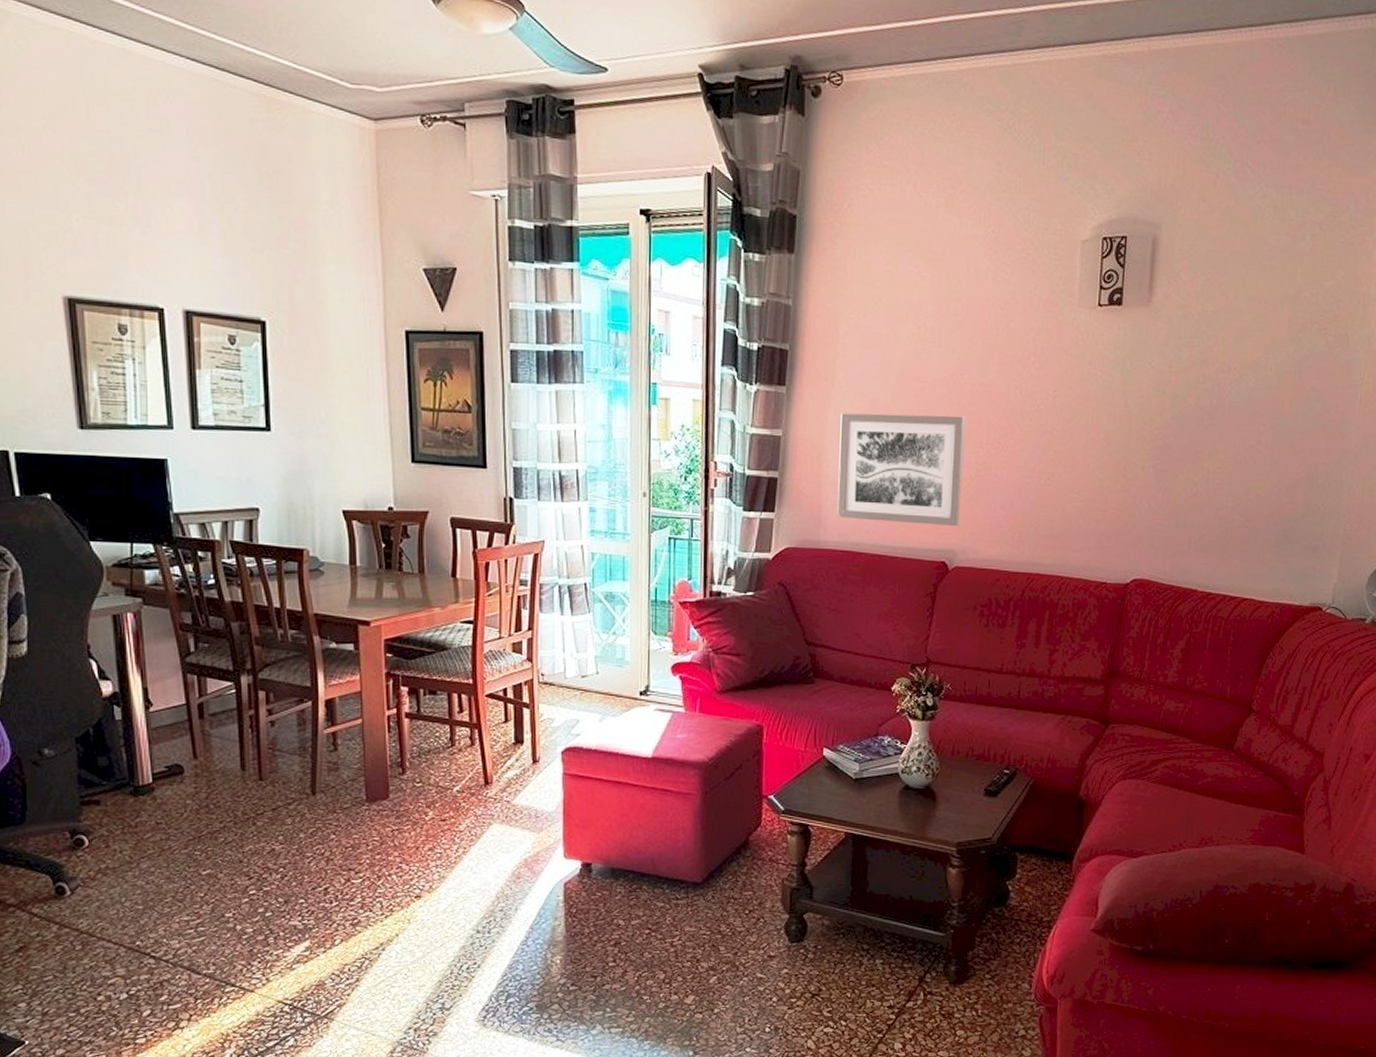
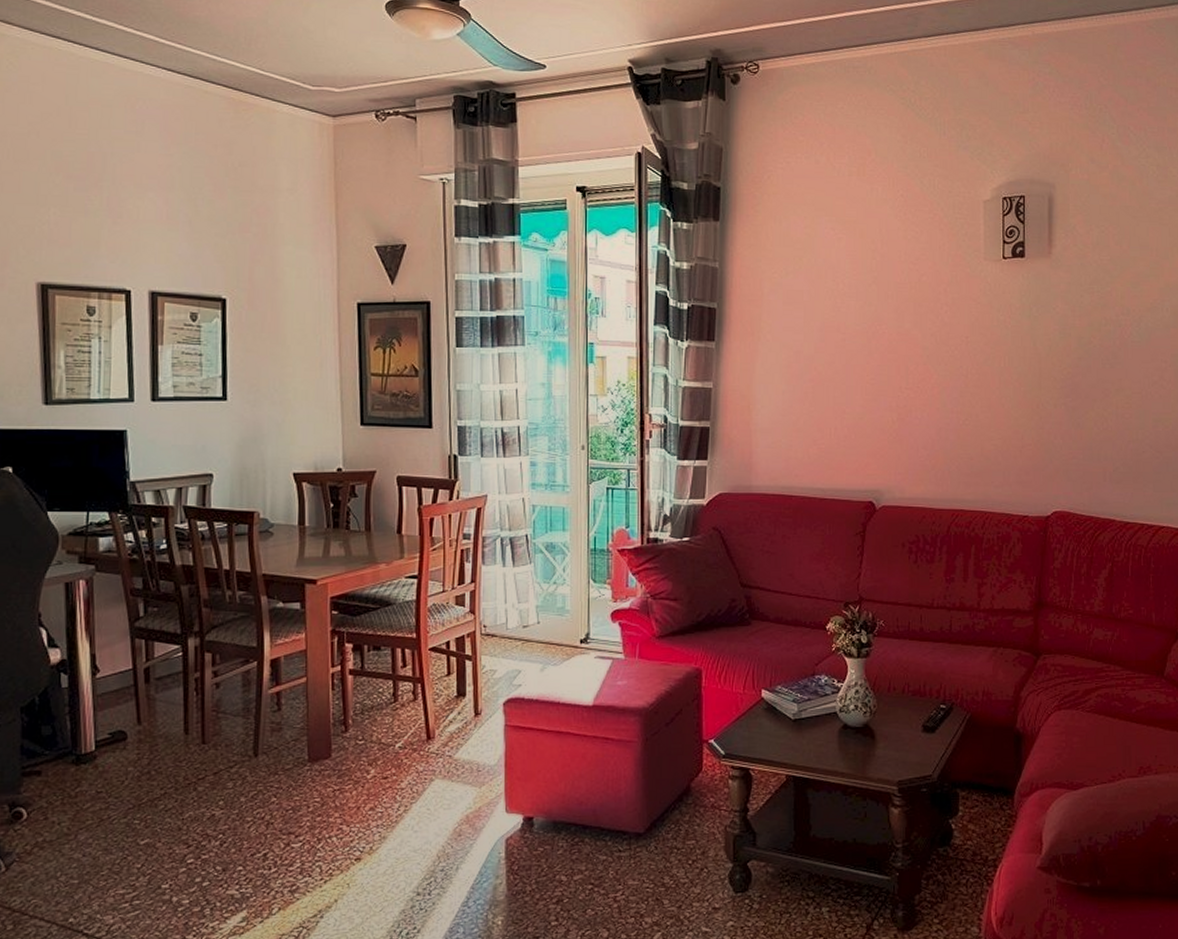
wall art: present [837,413,965,527] -> none [767,363,885,468]

